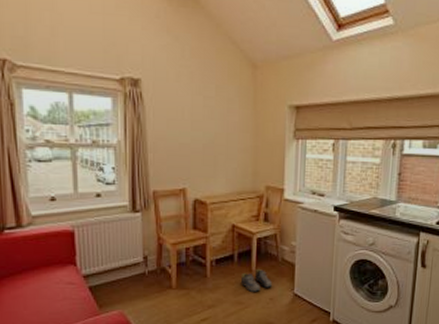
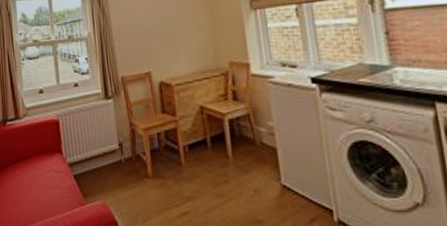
shoe: present [240,268,272,292] -> none [217,154,254,182]

